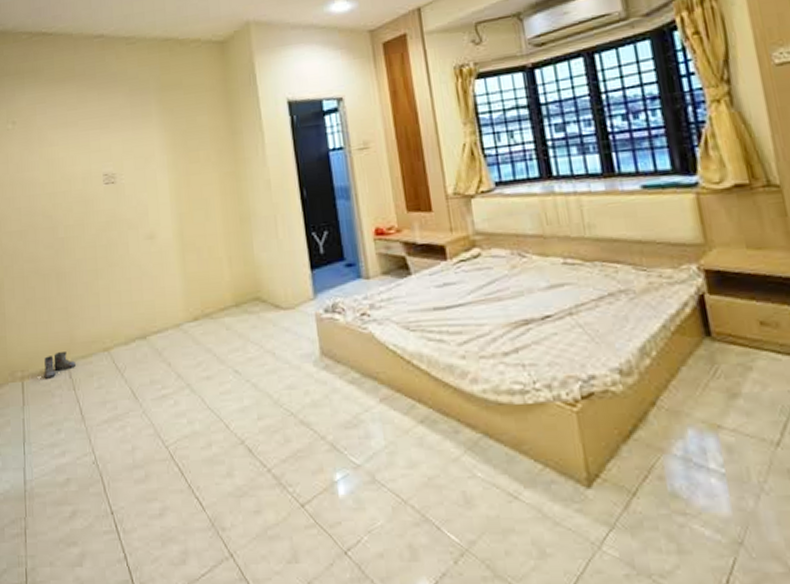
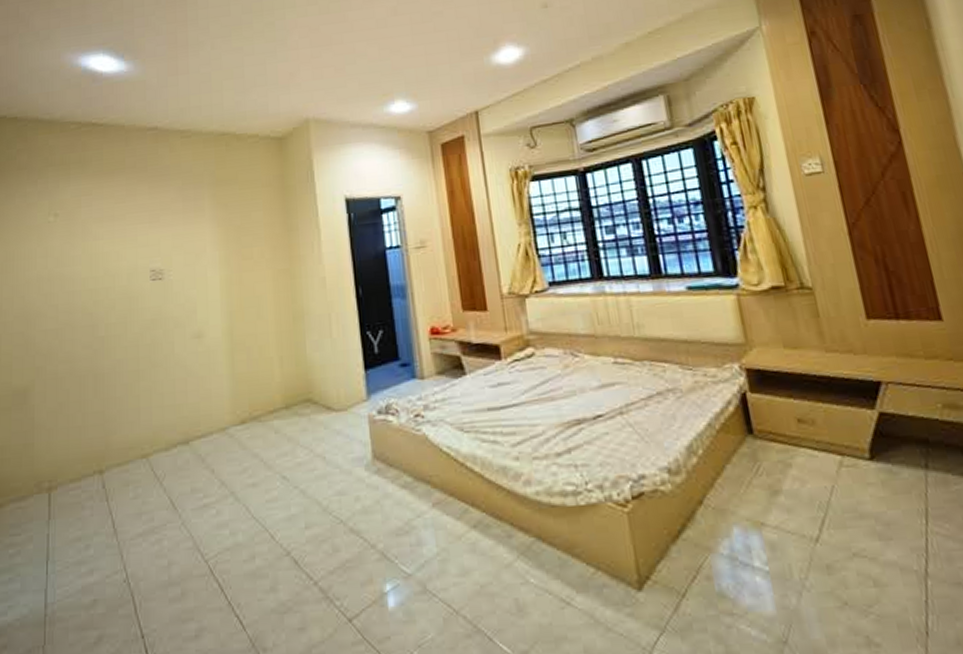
boots: present [44,352,75,379] -> none [74,459,110,489]

